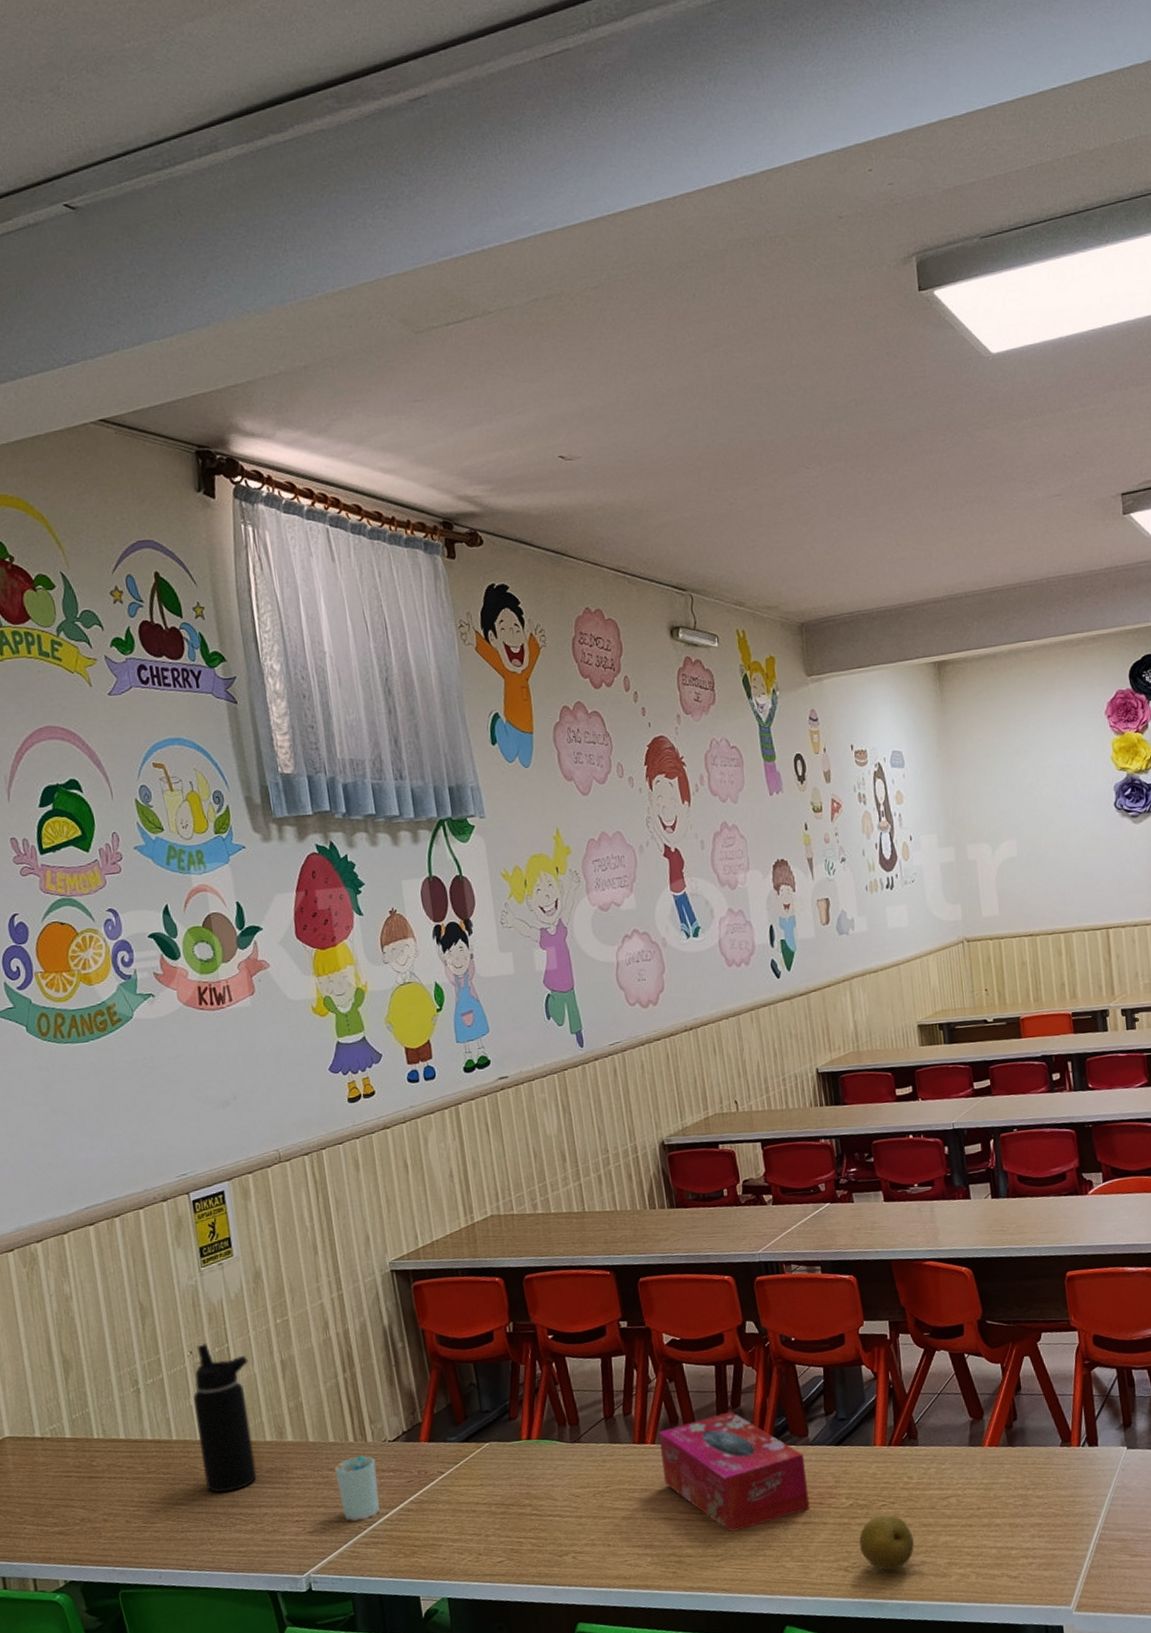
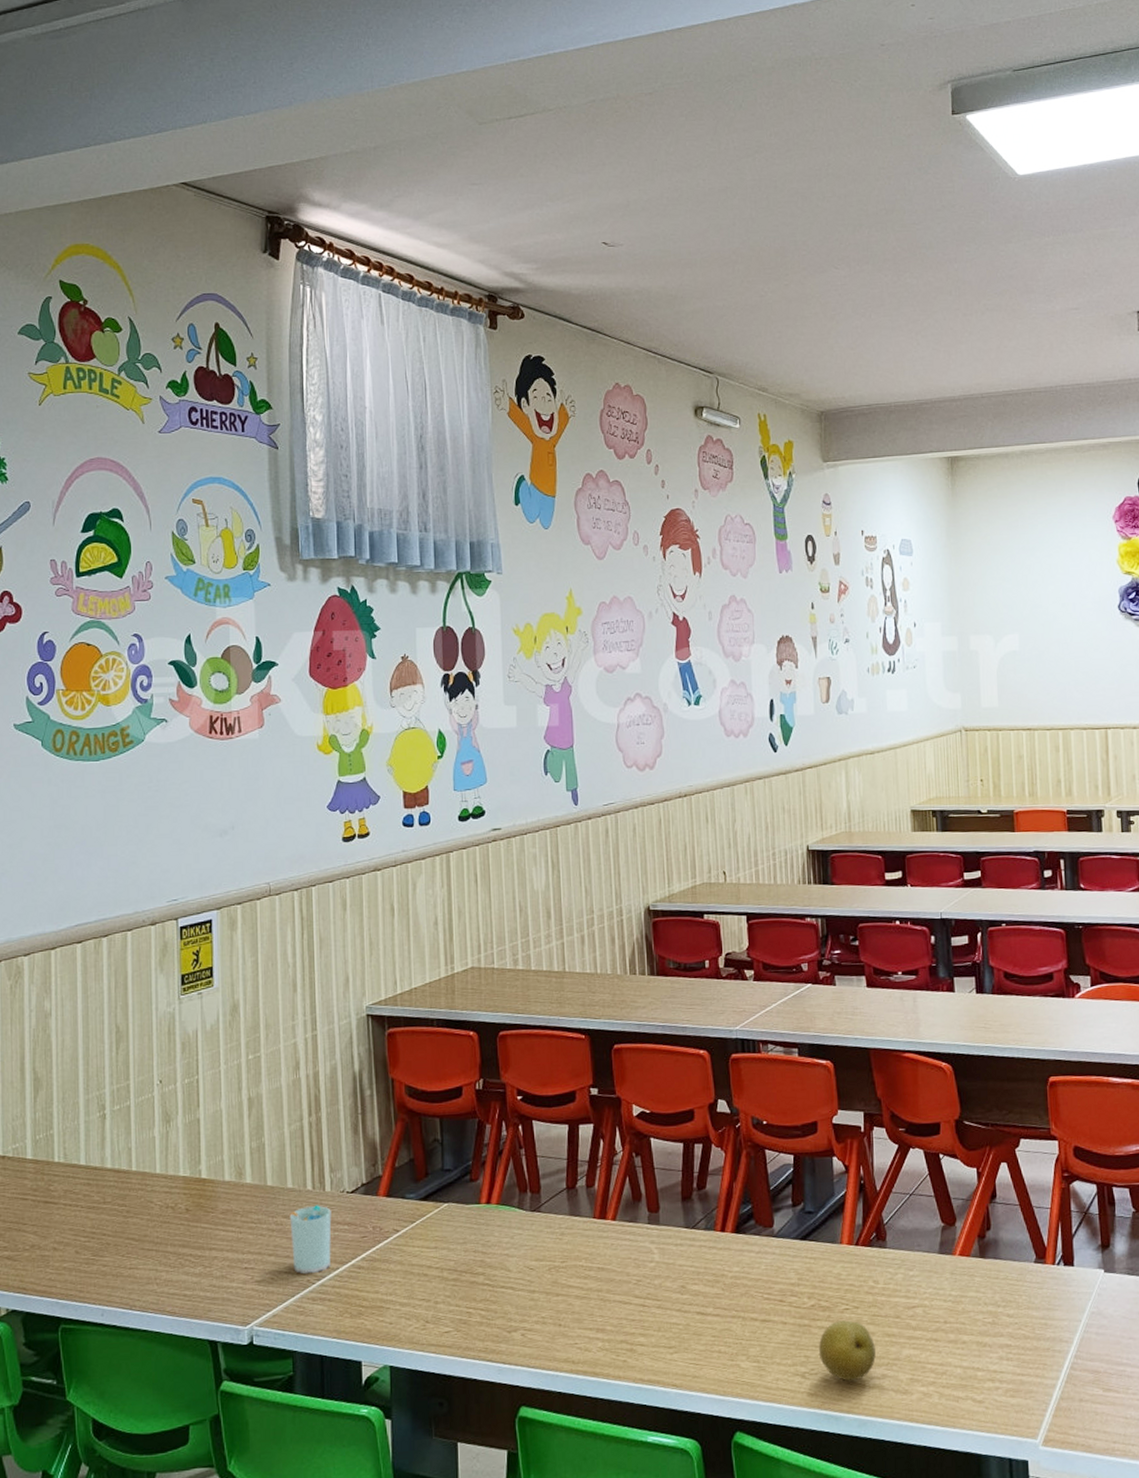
water bottle: present [192,1343,258,1493] -> none [156,1073,216,1232]
tissue box: present [659,1411,810,1532] -> none [620,1193,770,1323]

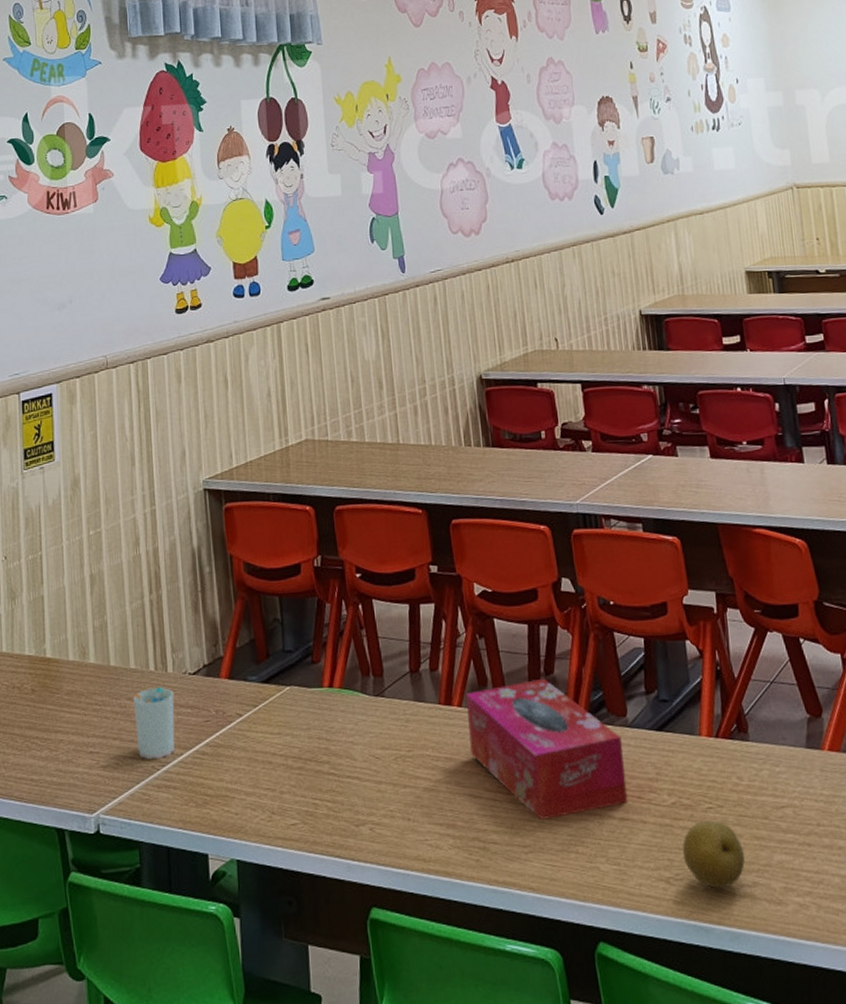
tissue box: none [620,1193,770,1323] -> present [466,678,628,820]

